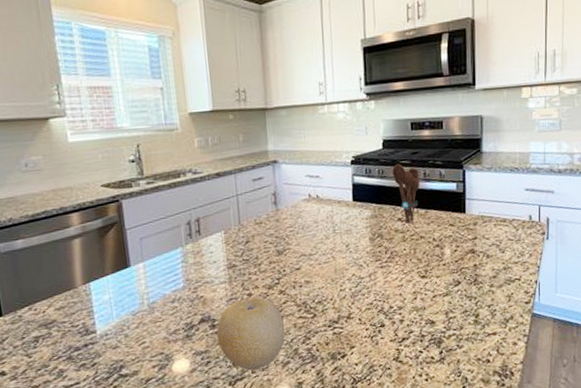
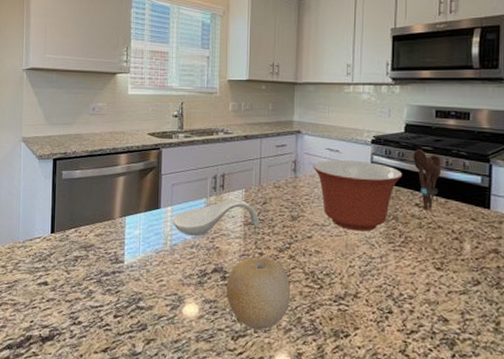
spoon rest: none [146,243,245,290] -> present [172,199,260,236]
mixing bowl: none [293,183,384,255] -> present [313,159,403,232]

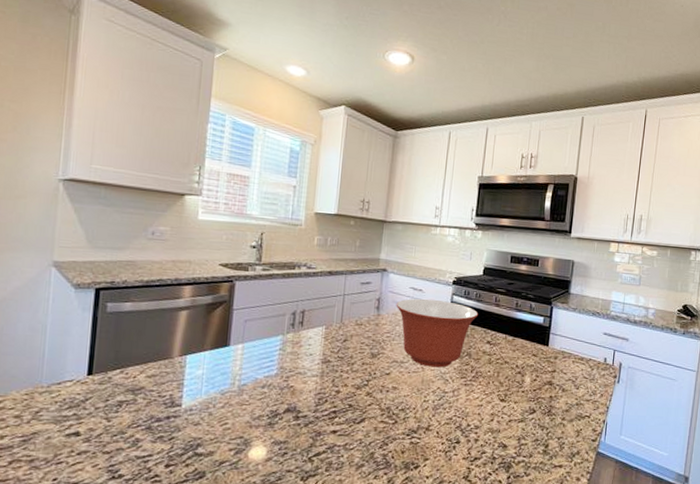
spoon rest: present [172,199,260,236] -> none [242,336,339,375]
fruit: present [226,257,291,330] -> none [298,395,366,468]
utensil holder: present [413,149,442,212] -> none [488,291,513,349]

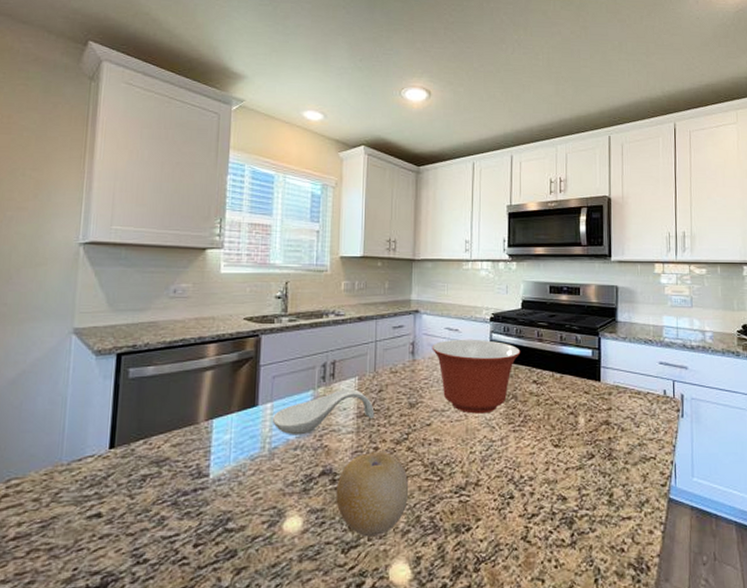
spoon rest: none [242,336,339,375] -> present [272,389,375,435]
fruit: none [298,395,366,468] -> present [336,452,409,537]

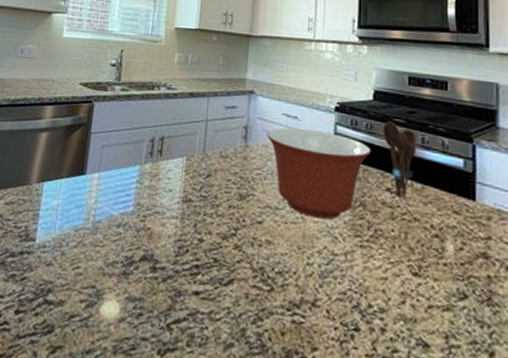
spoon rest: present [272,389,375,435] -> none [97,168,201,213]
fruit: present [336,452,409,537] -> none [155,244,235,343]
utensil holder: none [530,325,557,388] -> present [383,121,417,200]

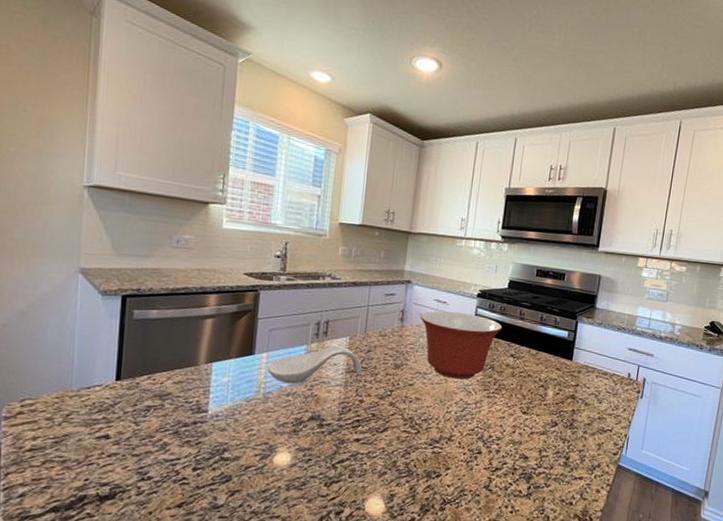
spoon rest: none [97,168,201,213] -> present [267,346,363,384]
utensil holder: present [383,121,417,200] -> none [512,304,538,362]

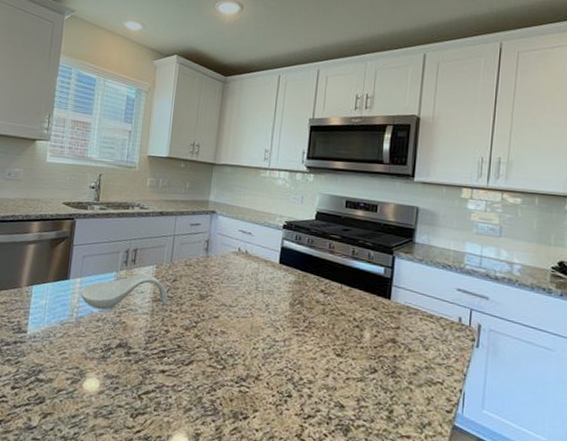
mixing bowl: present [420,311,503,380] -> none [224,241,311,315]

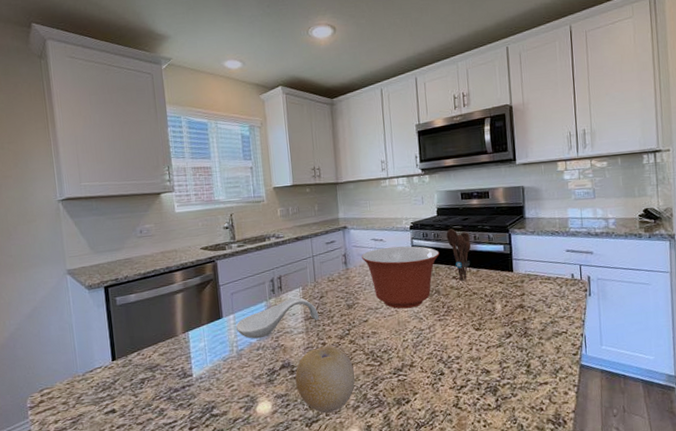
fruit: none [129,334,194,409] -> present [295,346,355,413]
mixing bowl: none [224,241,311,315] -> present [361,246,440,309]
utensil holder: none [321,237,349,299] -> present [446,229,471,282]

